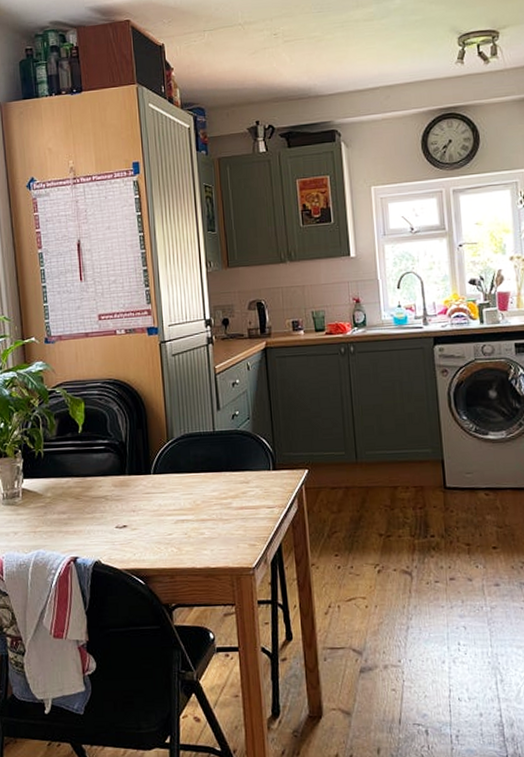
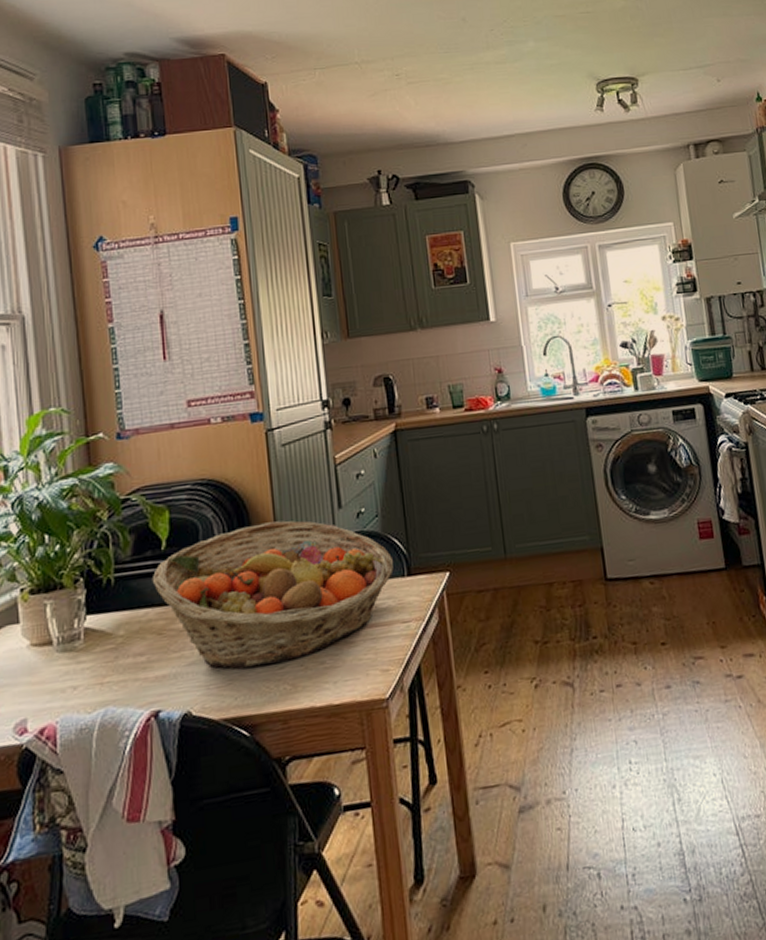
fruit basket: none [71,417,262,532] -> present [152,520,394,669]

